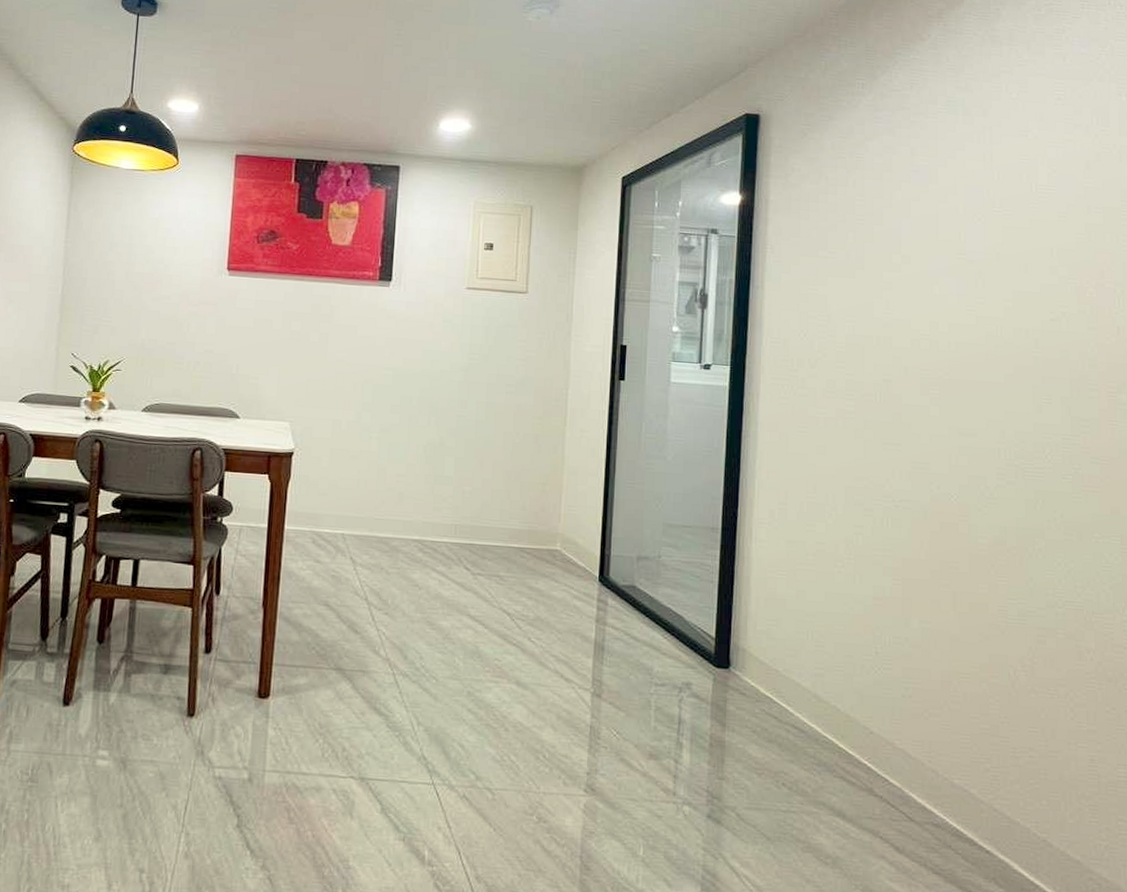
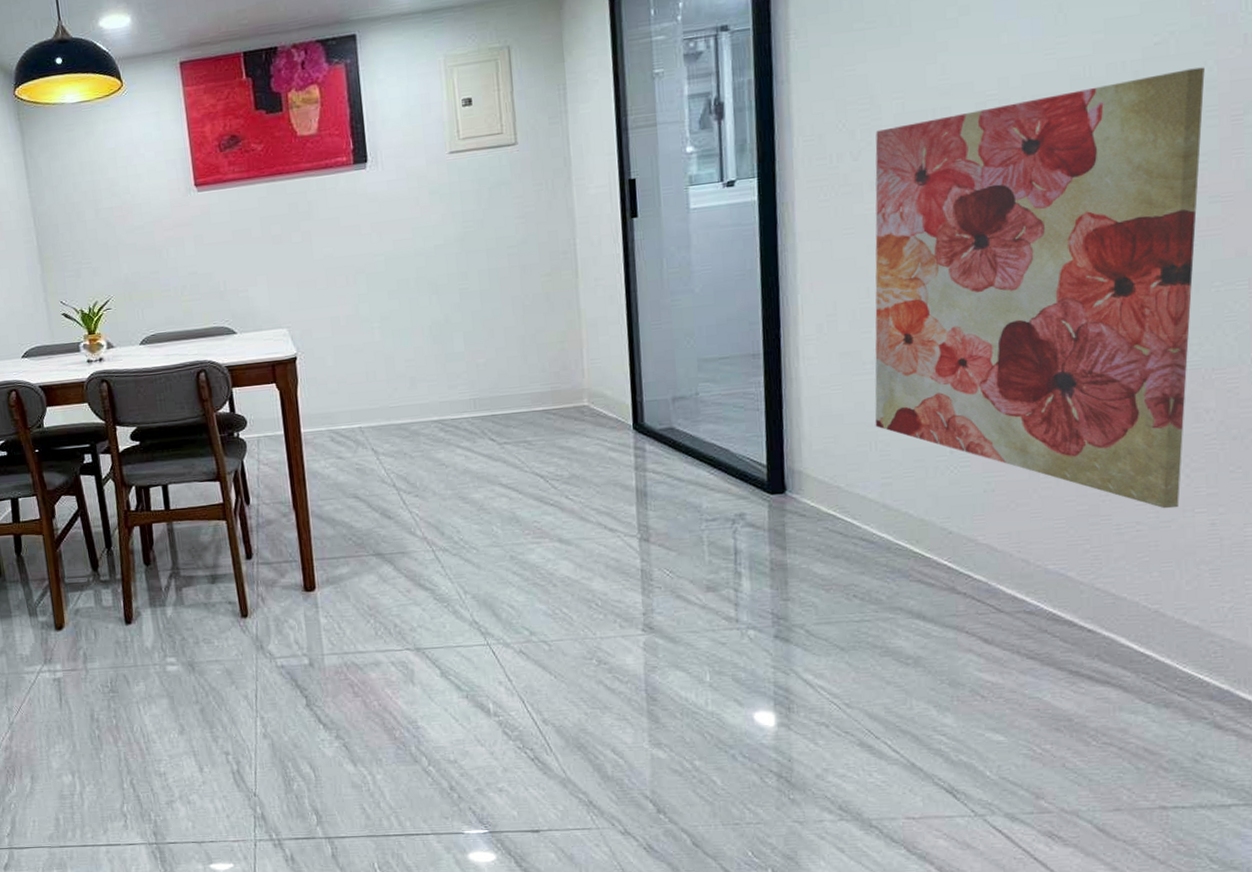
wall art: none [813,345,1088,740] -> present [875,67,1205,509]

